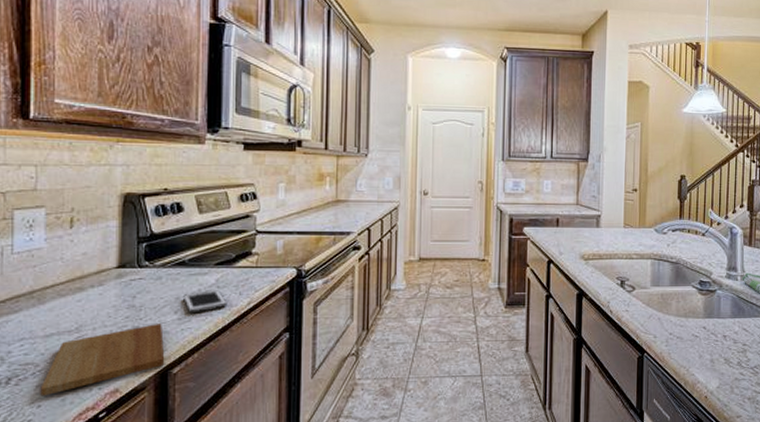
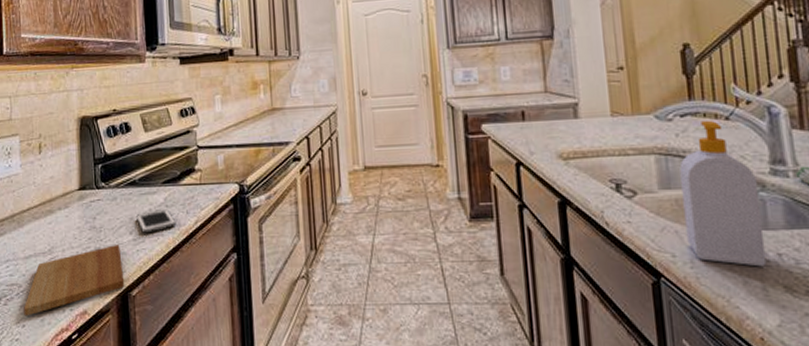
soap bottle: none [665,235,717,345] -> present [679,120,767,267]

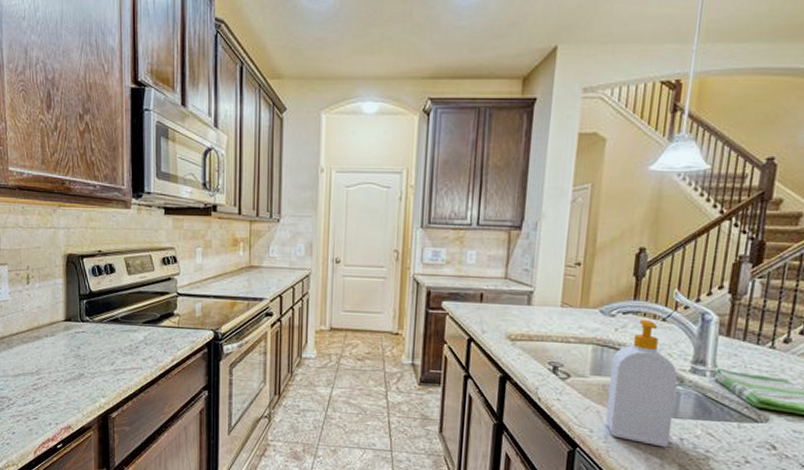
cutting board: present [24,245,125,316] -> none [13,372,106,425]
cell phone: present [136,209,177,234] -> none [118,346,155,366]

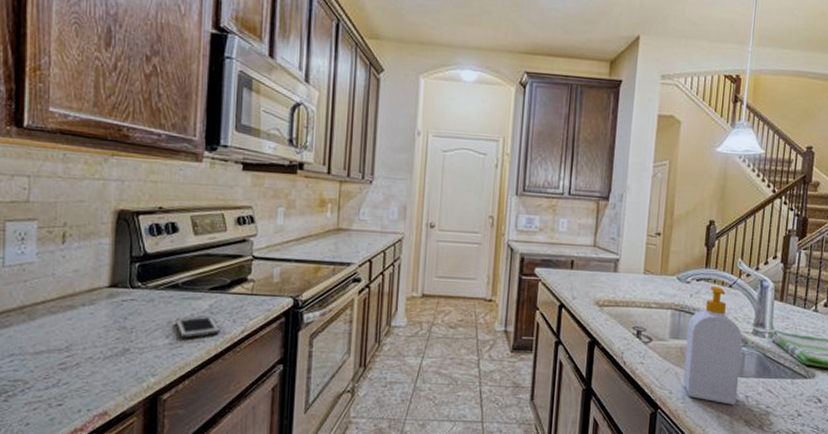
cell phone: none [118,346,155,366] -> present [175,316,221,339]

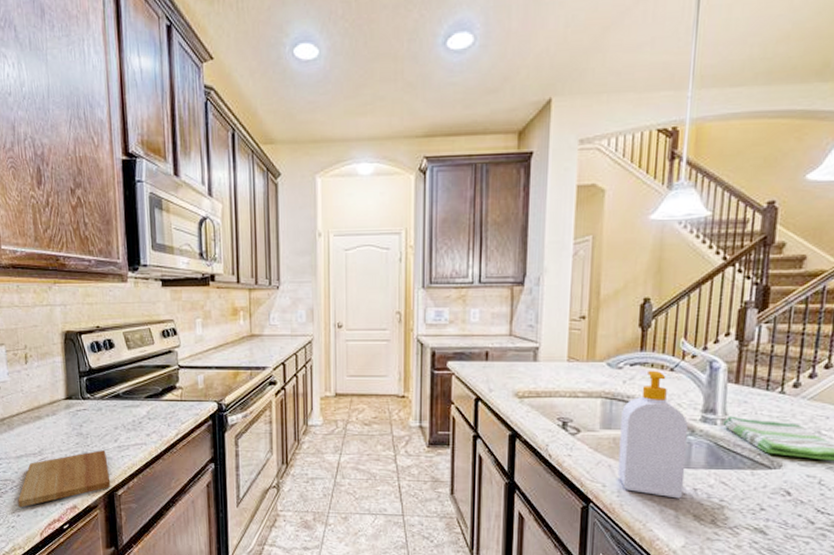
cutting board: none [29,347,155,415] -> present [18,450,111,508]
cell phone: present [175,316,221,339] -> none [121,421,159,442]

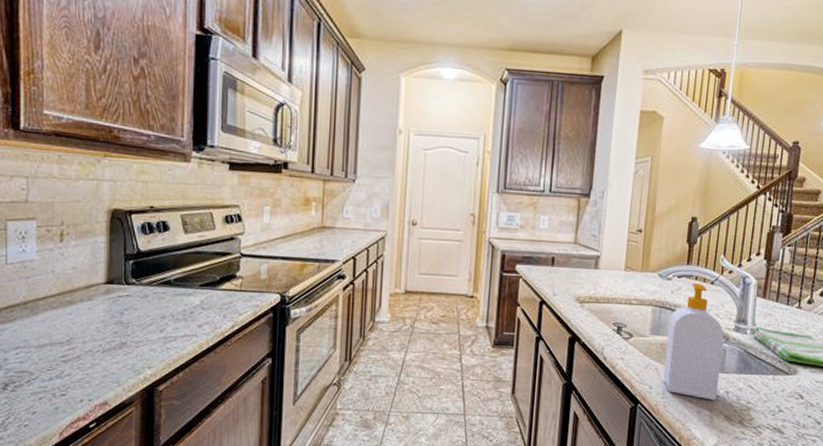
cutting board: present [18,450,111,508] -> none [35,341,151,404]

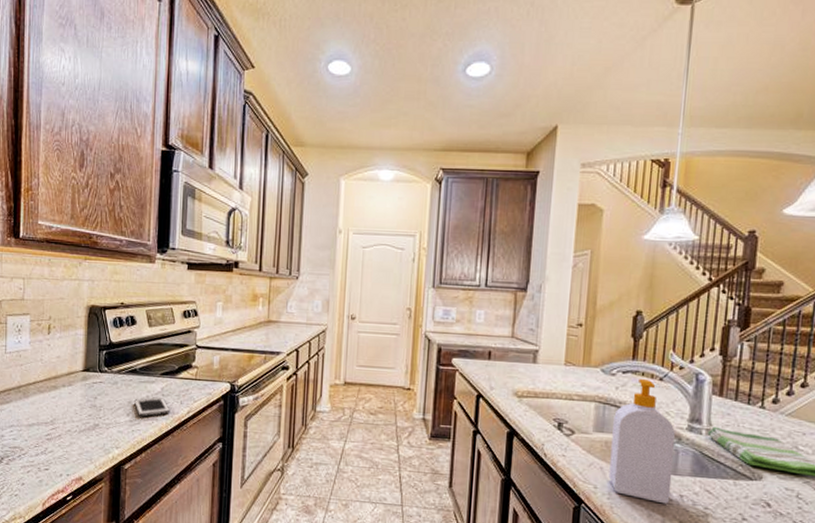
cell phone: none [169,311,212,333] -> present [134,397,171,417]

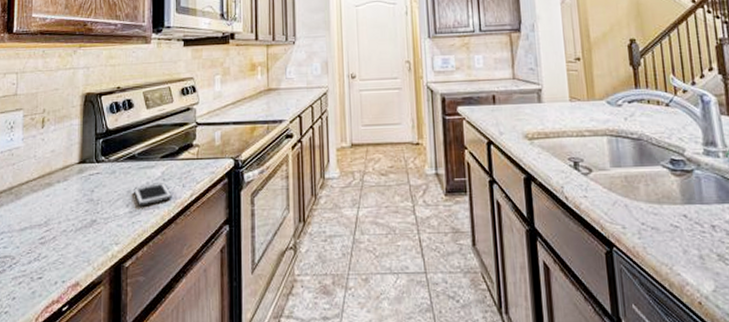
soap bottle: present [608,378,675,504] -> none [628,106,703,238]

